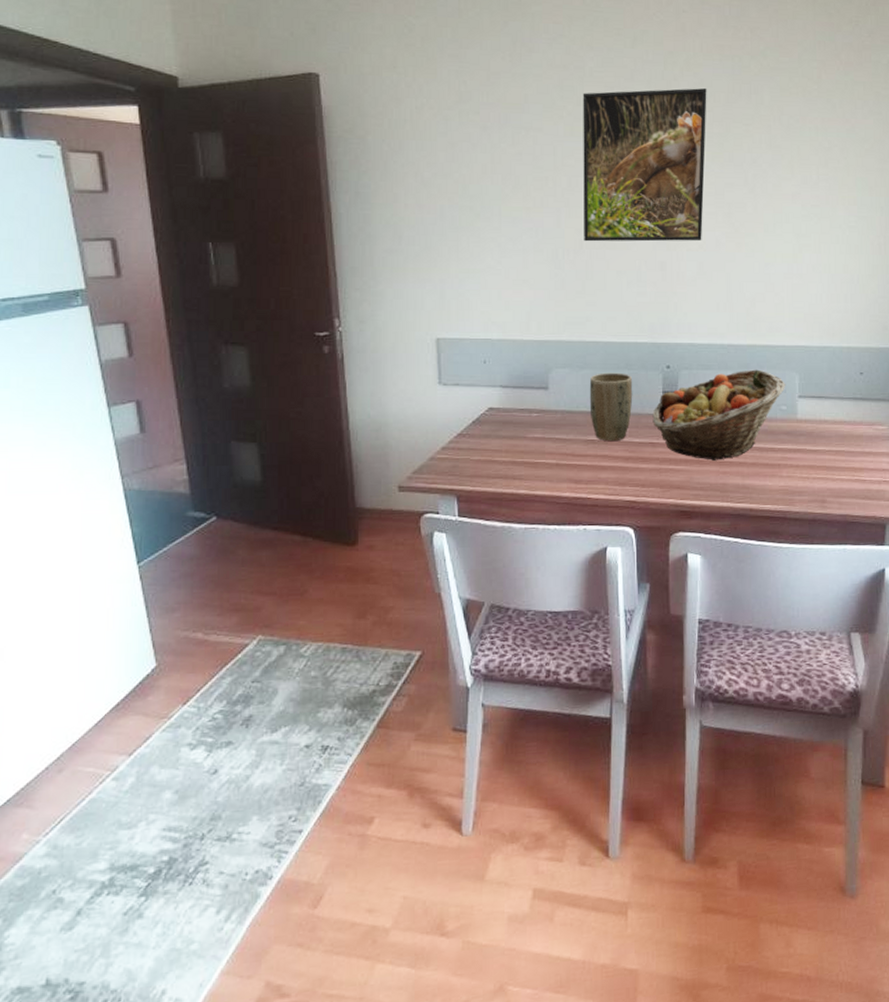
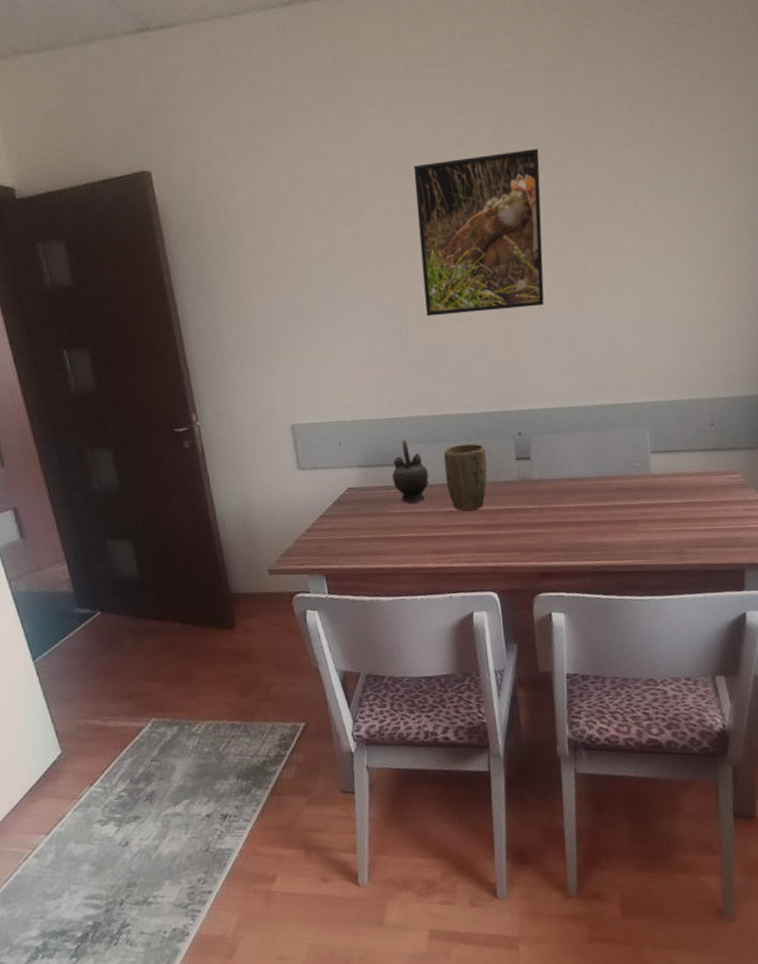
teapot: none [536,364,572,428] -> present [392,440,429,503]
fruit basket: present [652,369,786,461] -> none [507,429,638,522]

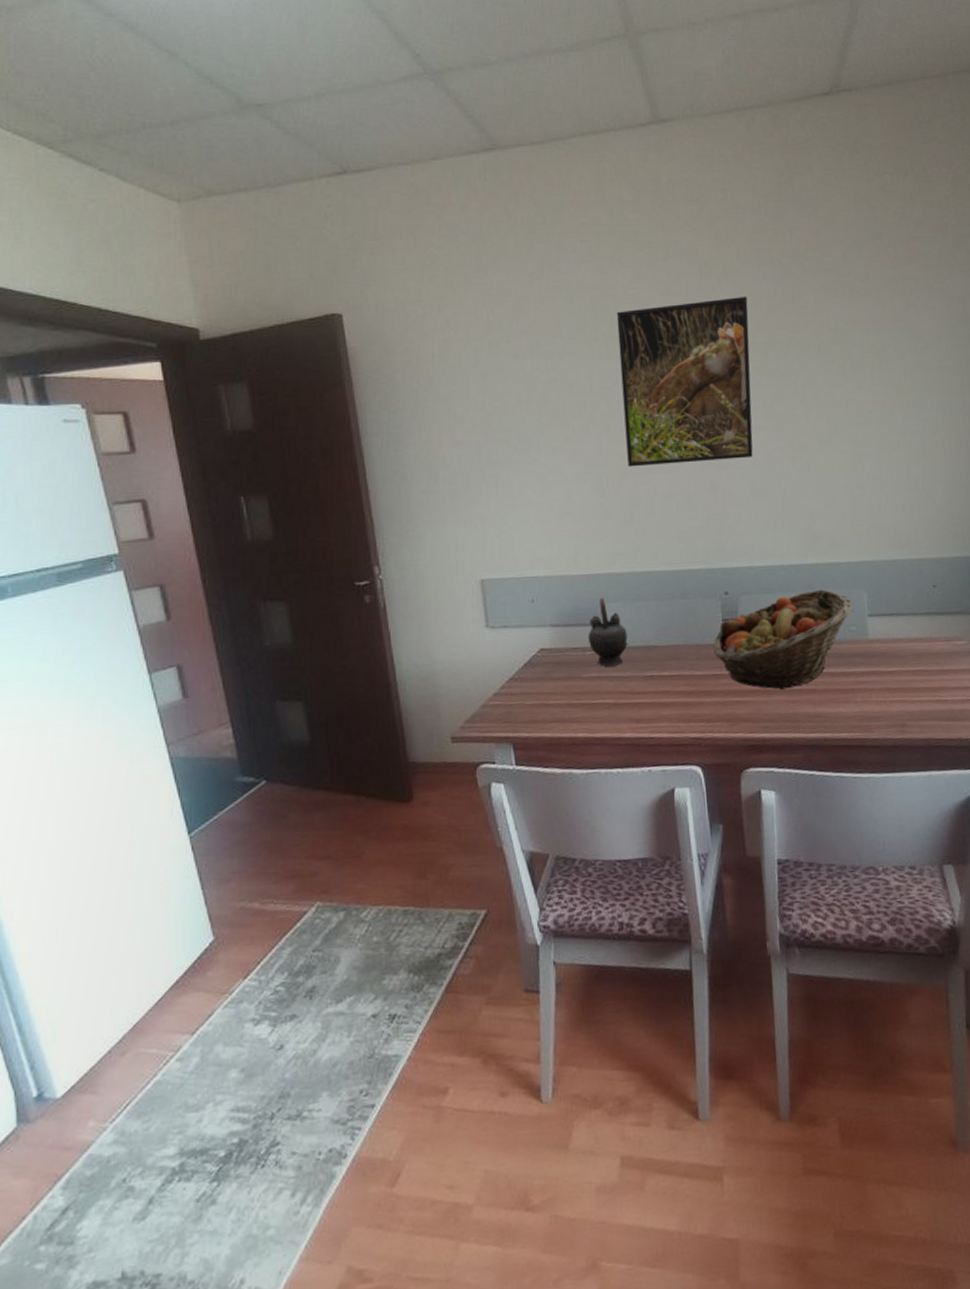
plant pot: present [443,443,488,511] -> none [644,602,692,677]
fruit basket: none [507,429,638,522] -> present [713,589,854,690]

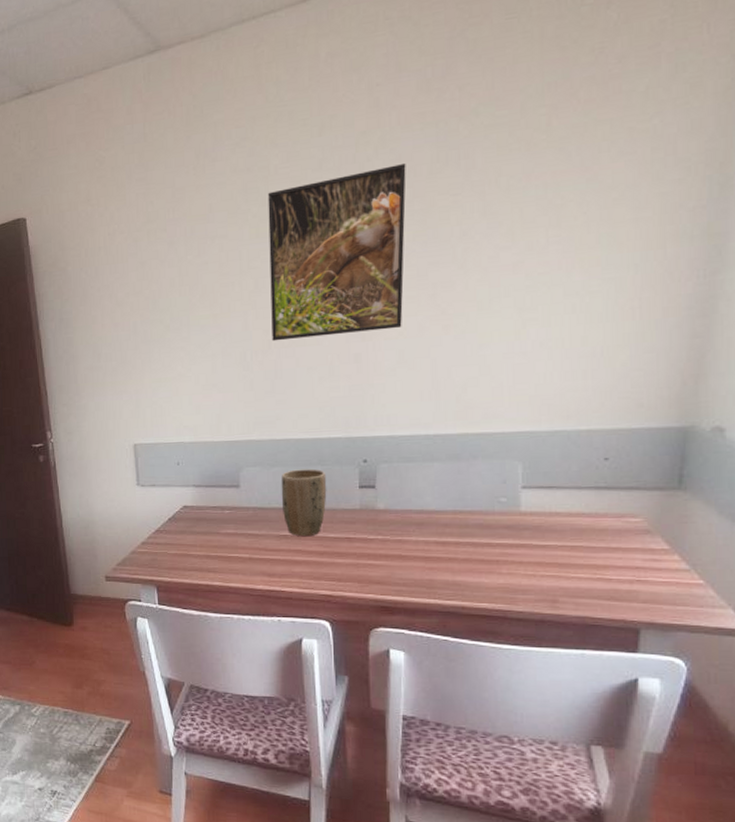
teapot: present [588,598,628,667] -> none [227,463,264,524]
plant pot: none [644,602,692,677] -> present [281,469,327,537]
fruit basket: present [713,589,854,690] -> none [348,459,506,556]

